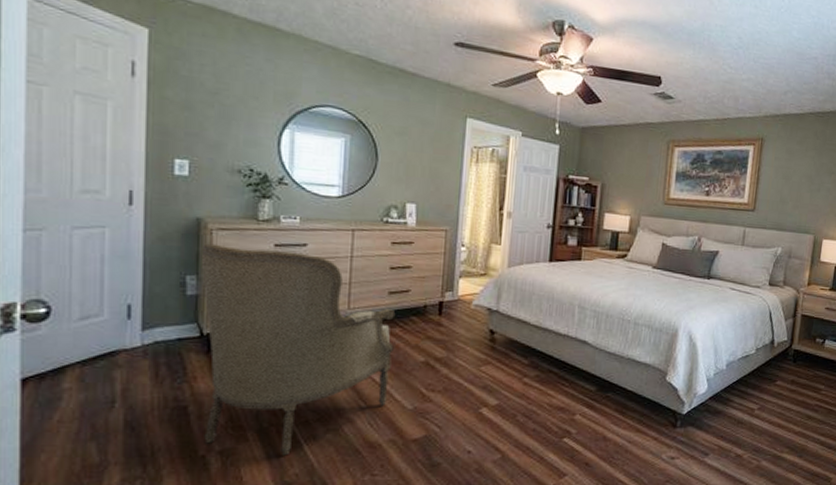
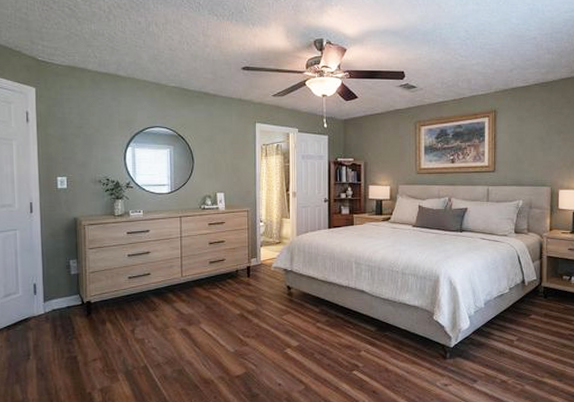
armchair: present [200,243,396,456] -> none [78,235,217,391]

